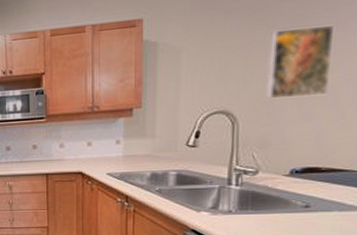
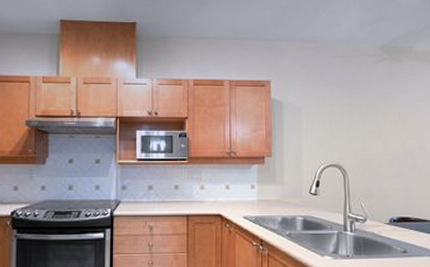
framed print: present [267,25,334,99] -> none [365,103,409,158]

